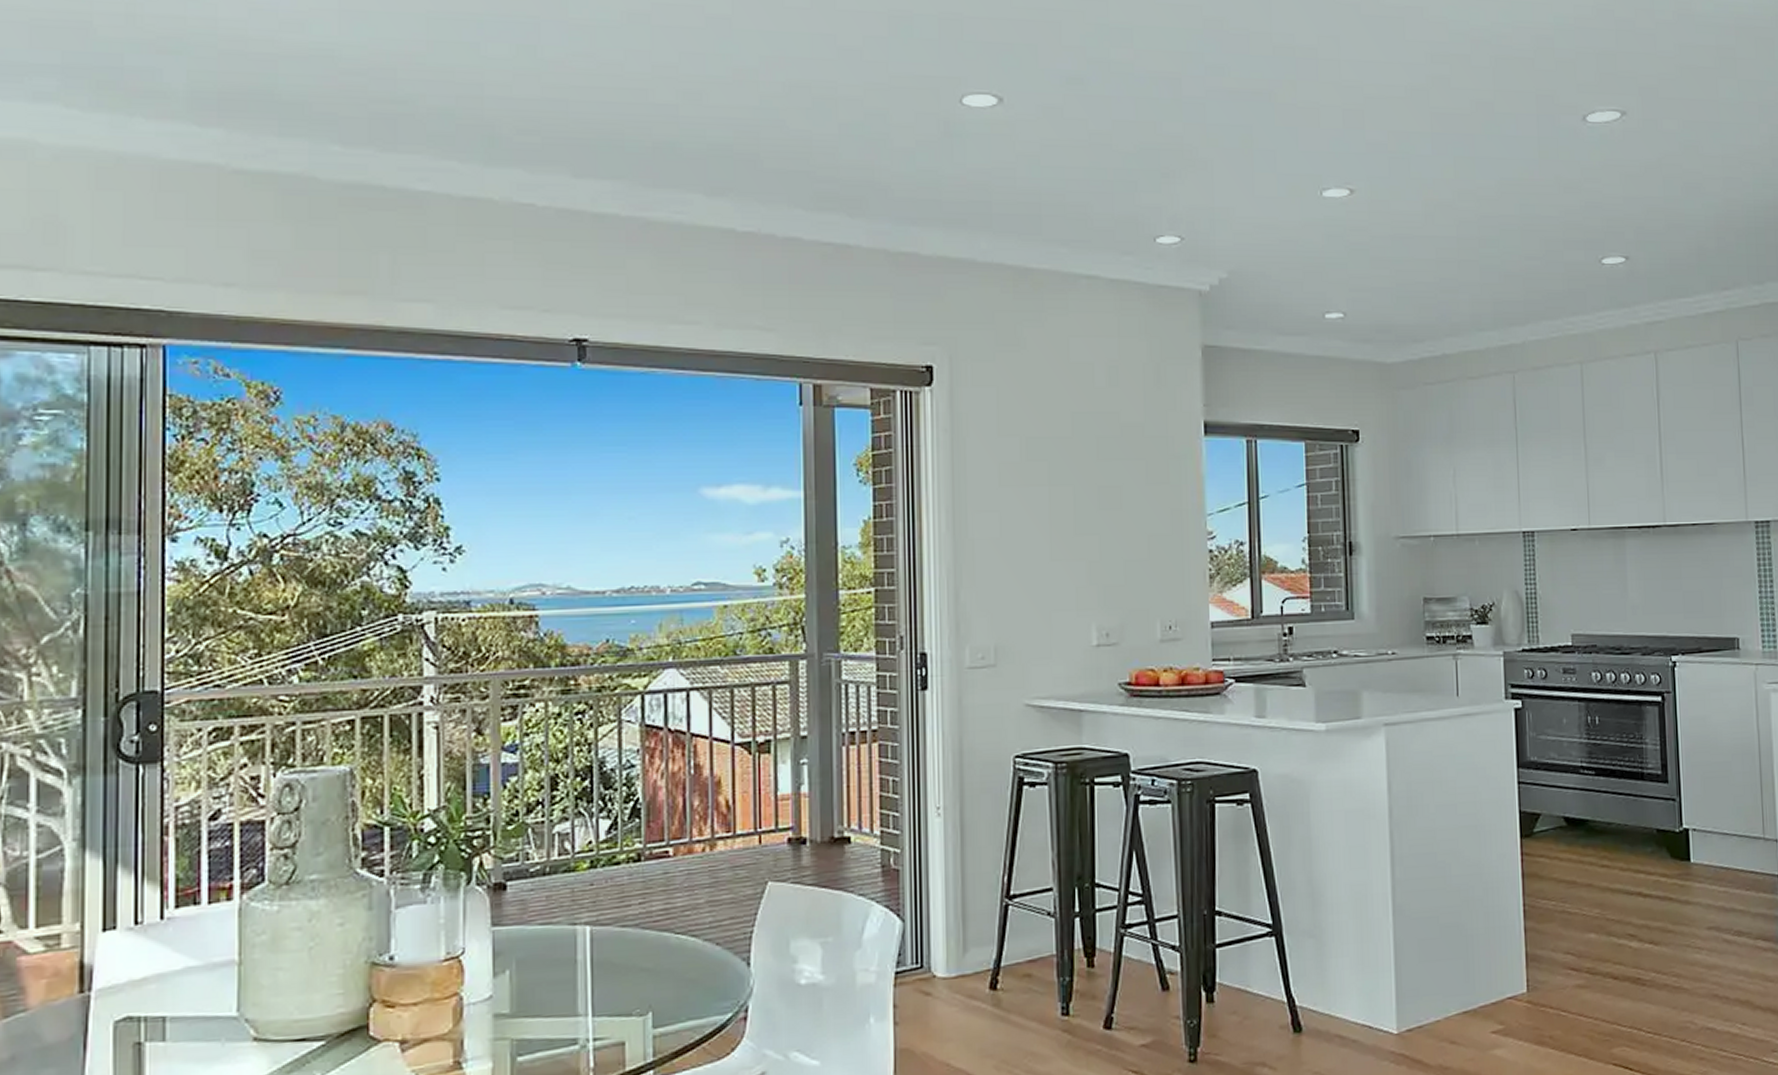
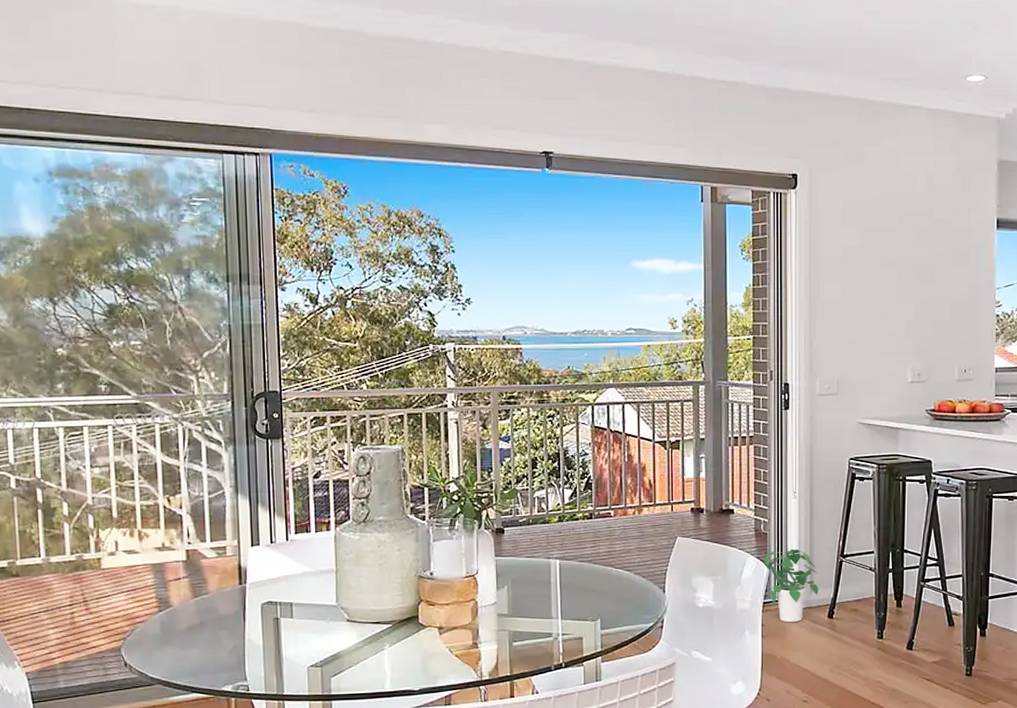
potted plant: none [891,889,975,1001] -> present [761,548,819,623]

